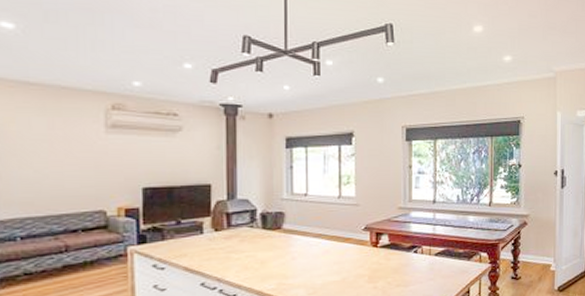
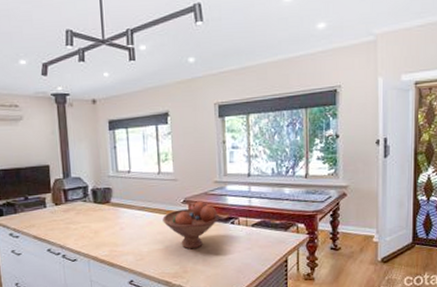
fruit bowl: none [341,228,401,281] -> present [162,201,219,250]

